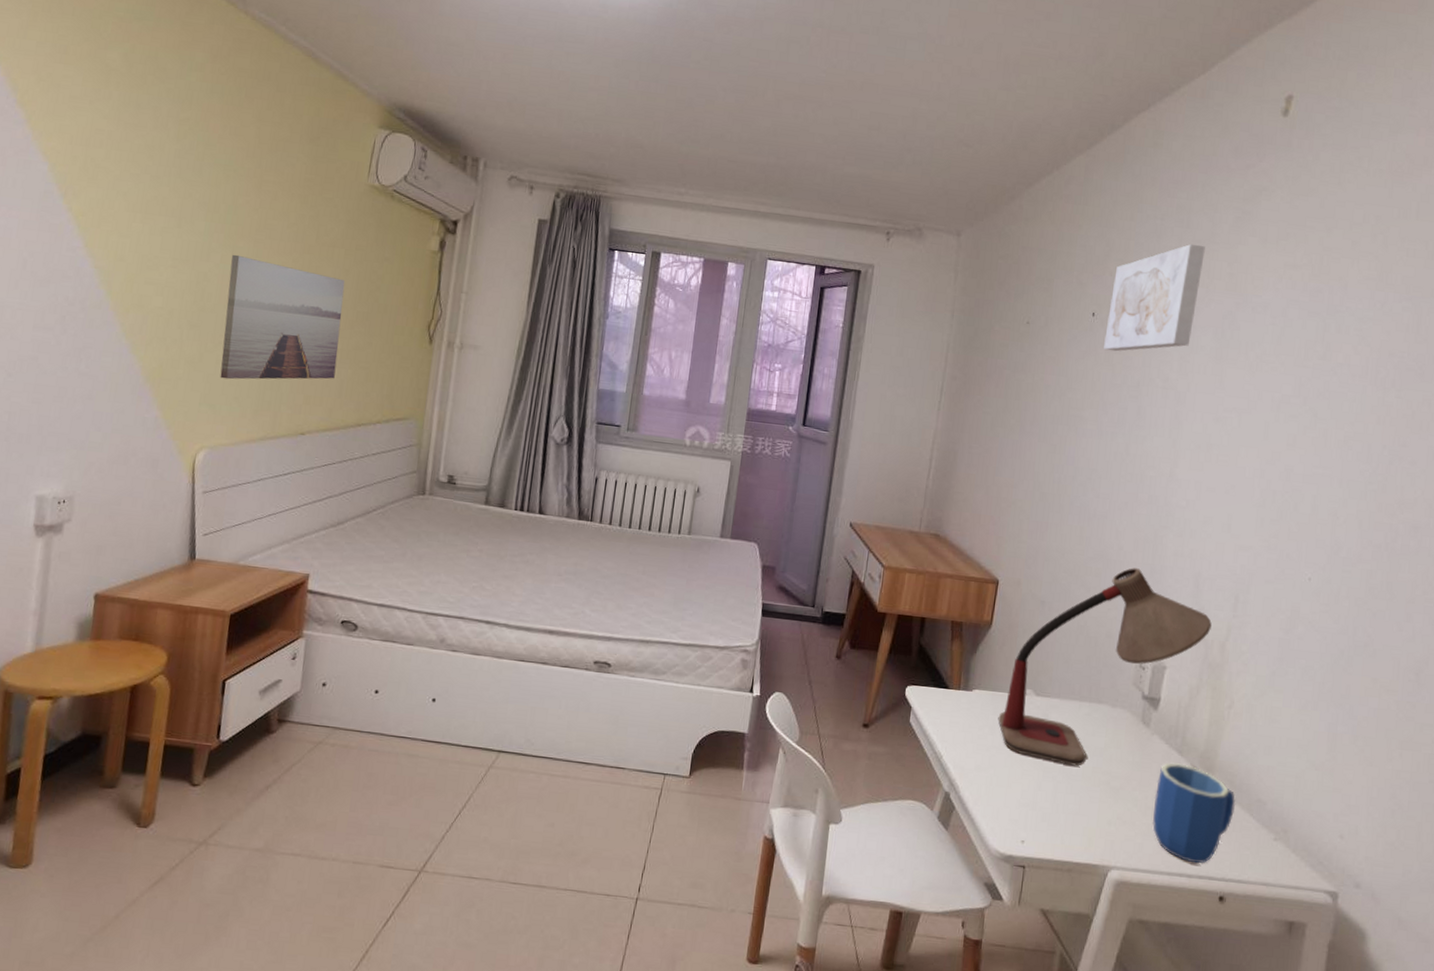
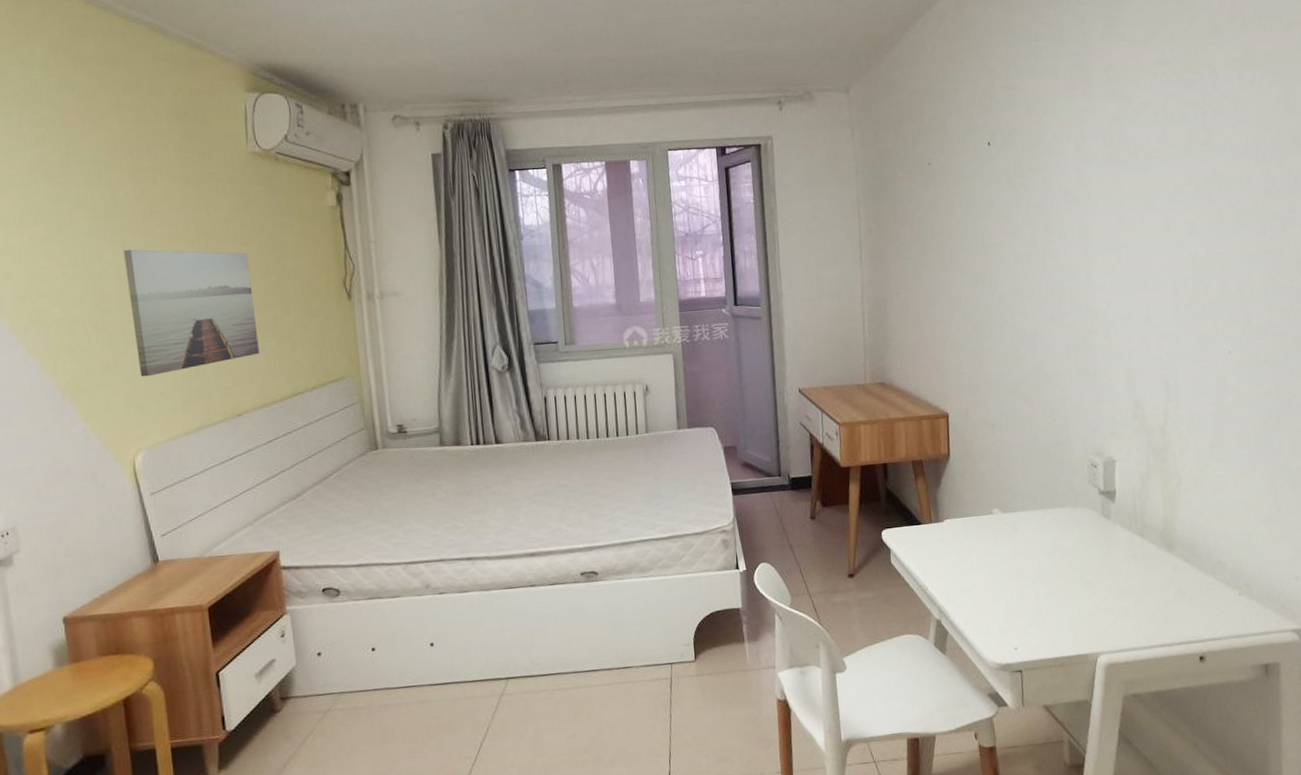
desk lamp: present [998,568,1212,766] -> none [972,375,1150,570]
wall art: present [1103,243,1205,352] -> none [1001,57,1083,176]
mug: present [1153,762,1236,864] -> none [1126,545,1200,633]

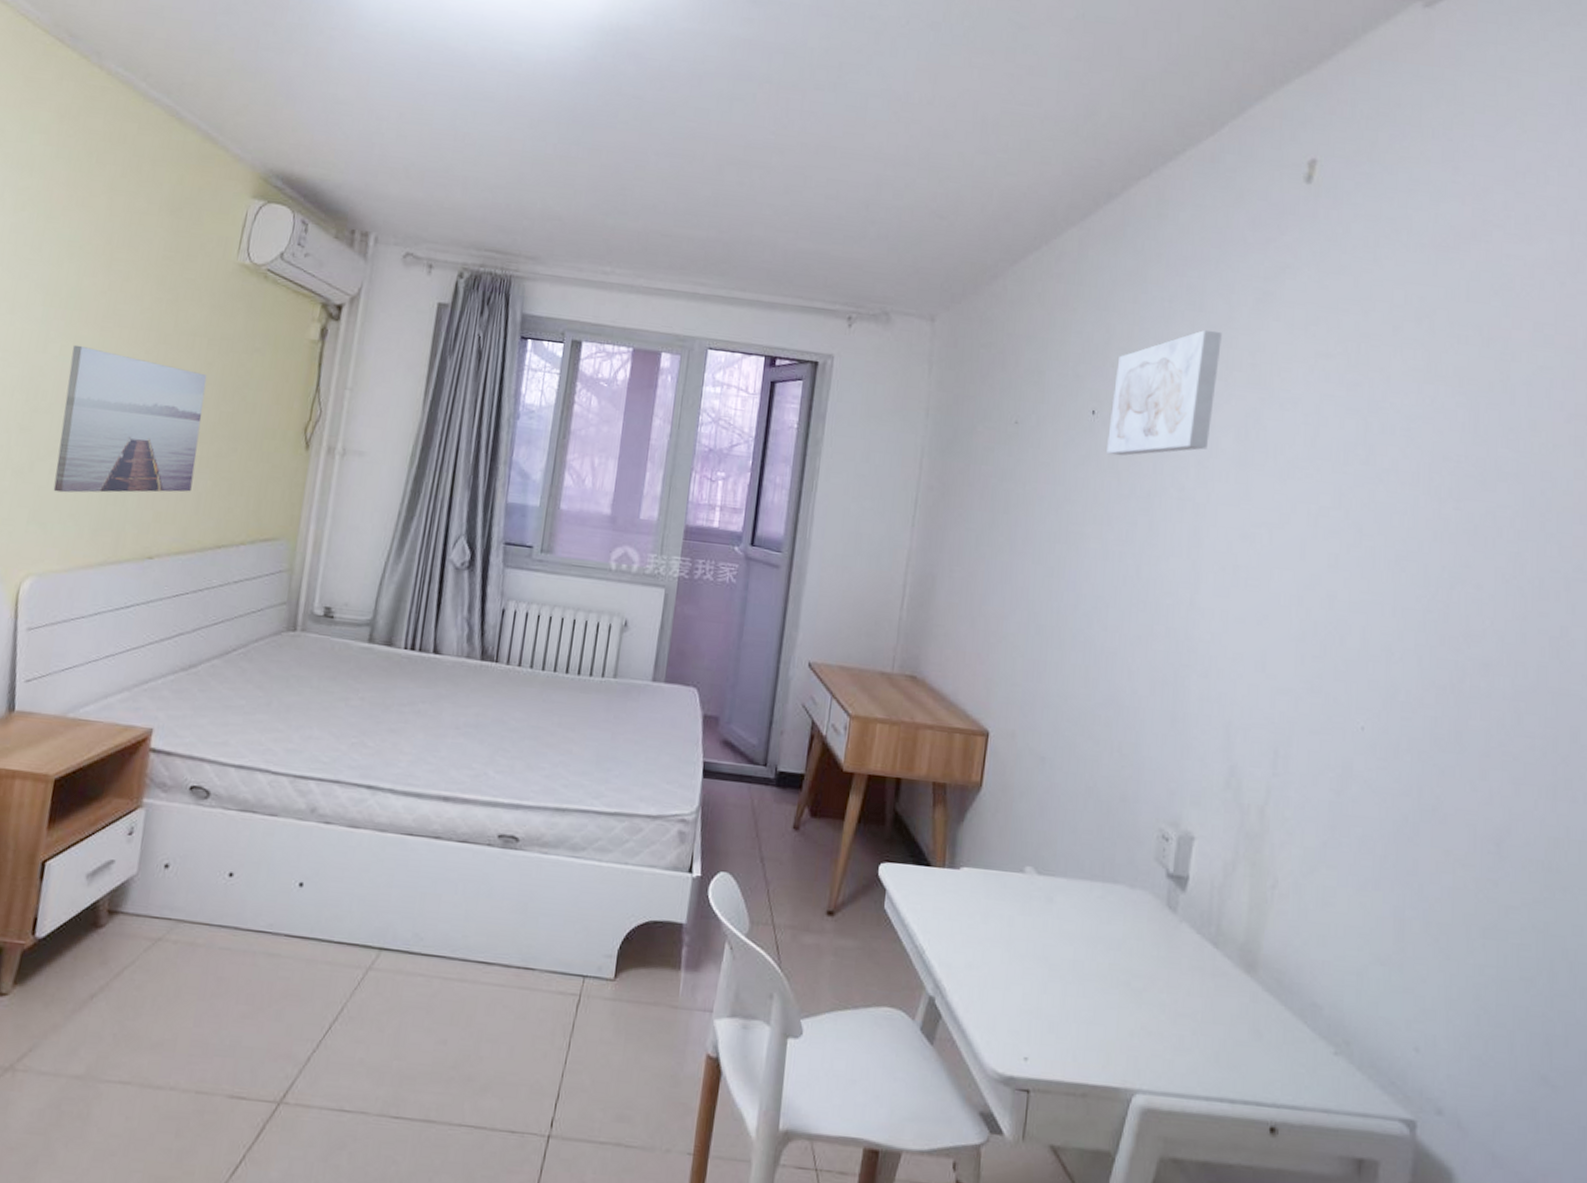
wall art: none [1001,57,1083,176] -> present [1107,329,1222,456]

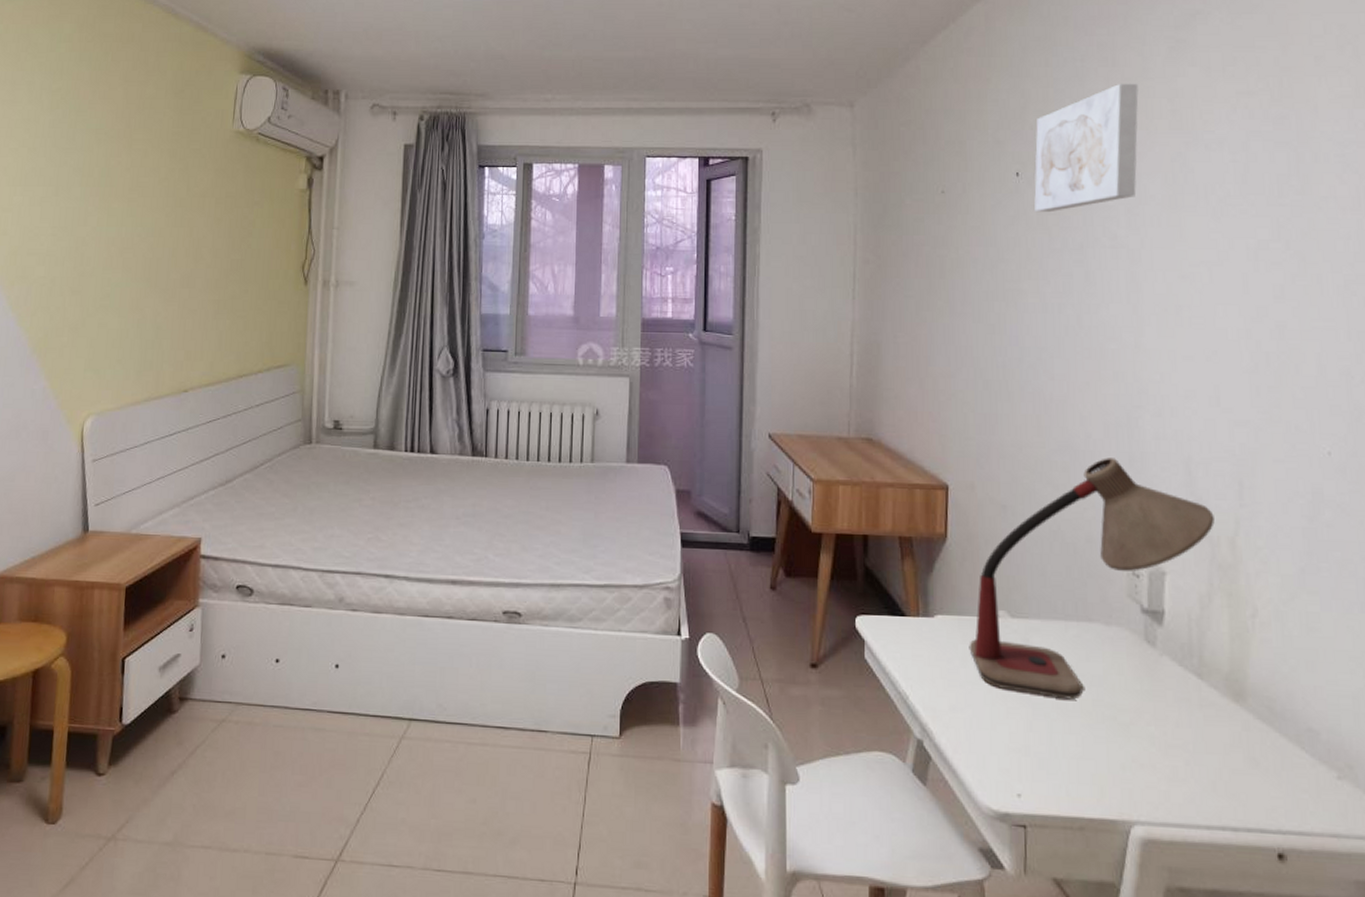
wall art: present [53,344,208,493] -> none [102,216,218,342]
desk lamp: none [991,715,1247,963] -> present [969,458,1215,700]

